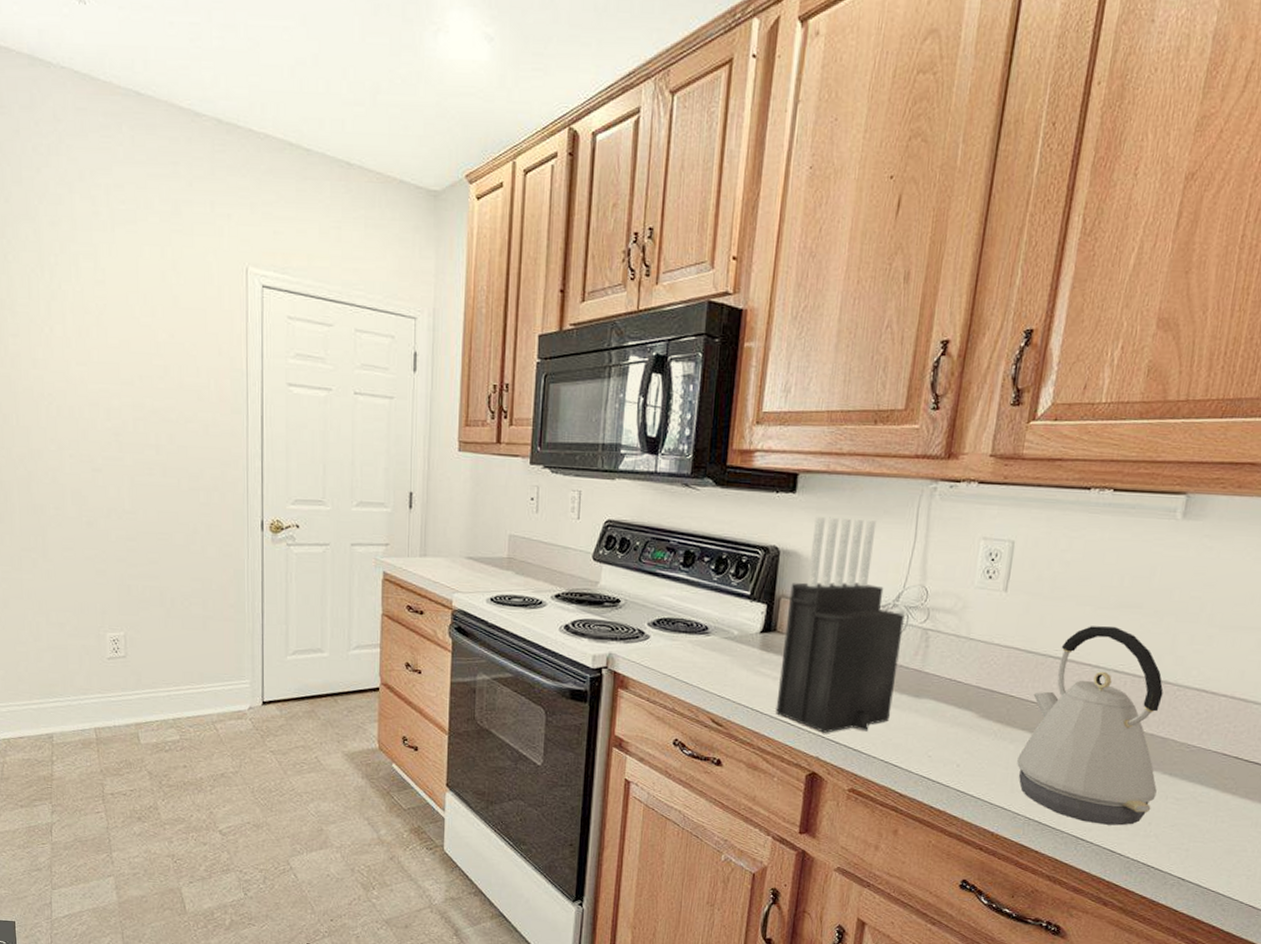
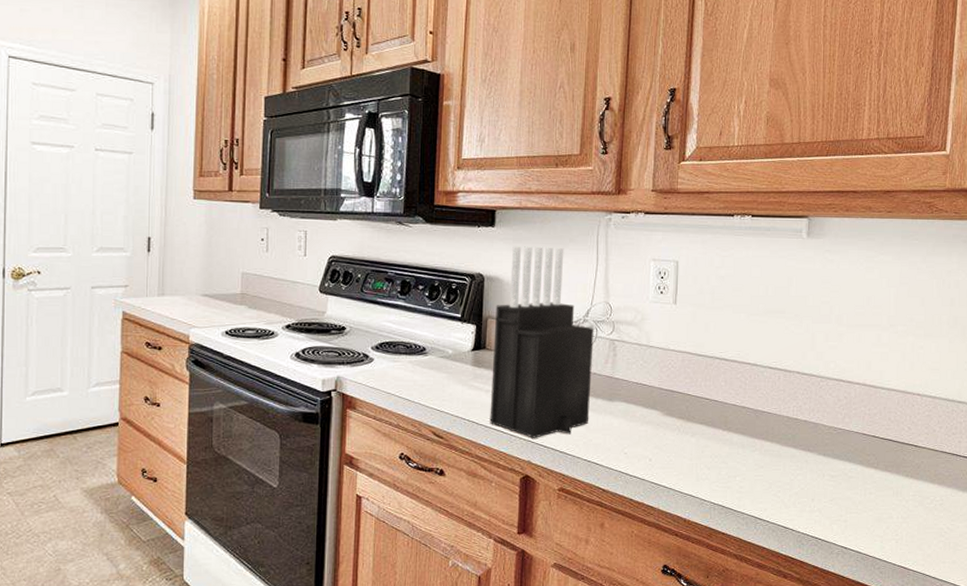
kettle: present [1017,626,1164,826] -> none [699,329,815,504]

